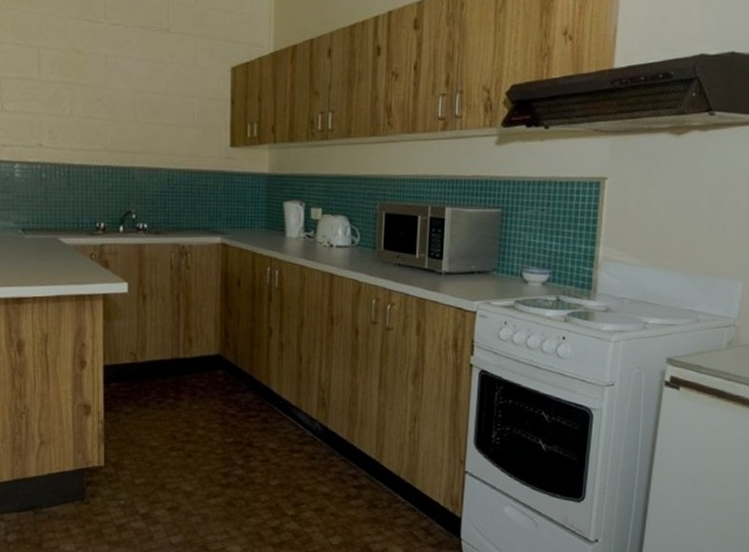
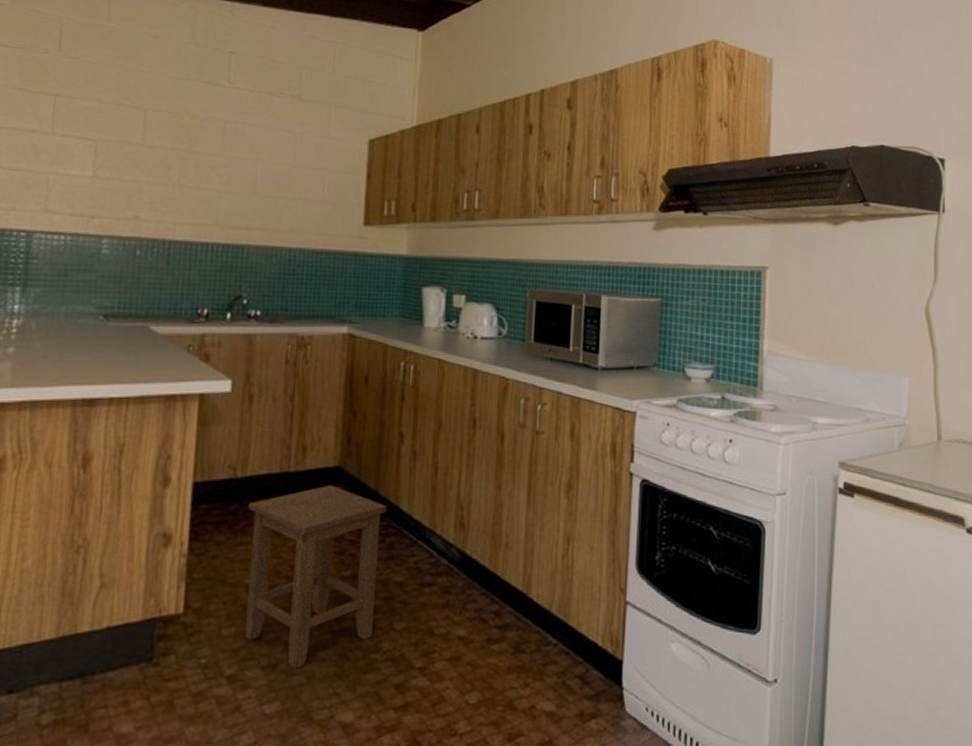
stool: none [148,369,261,511] -> present [245,484,388,669]

